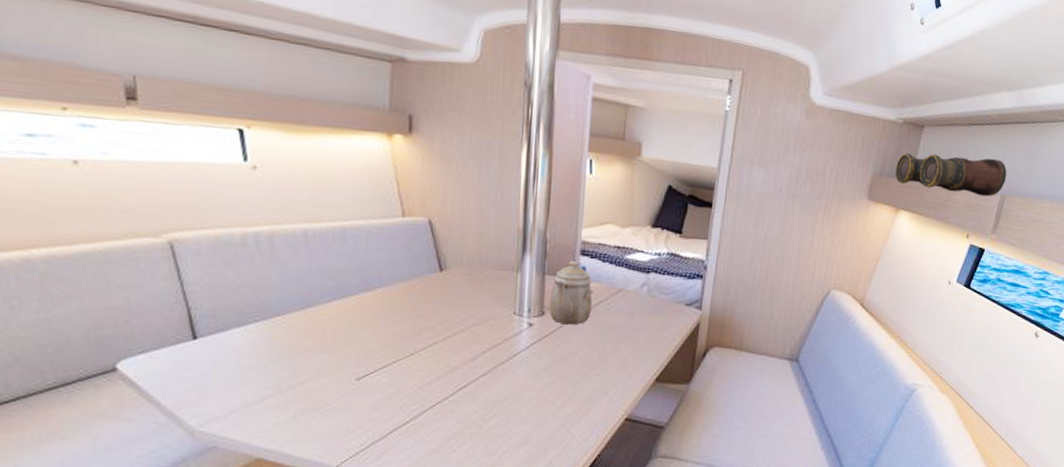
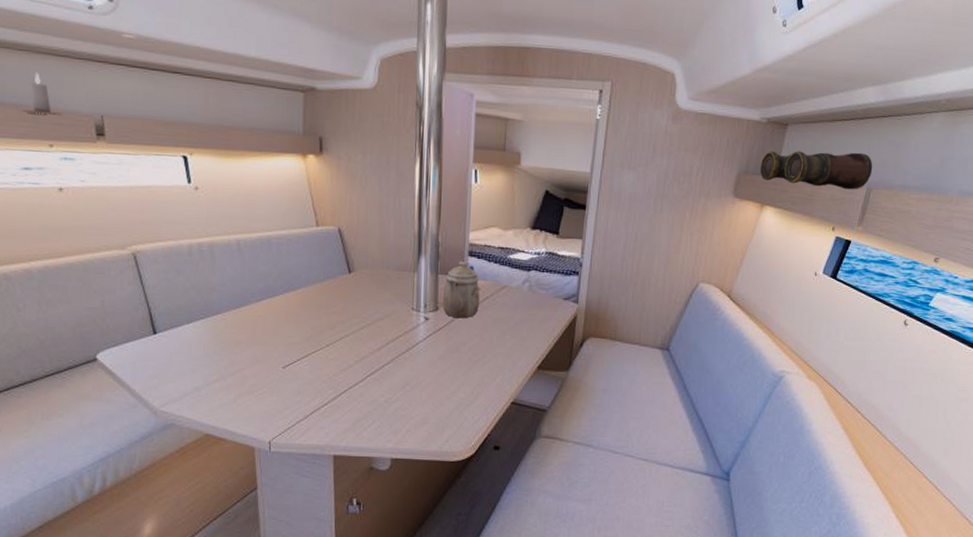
candle: none [25,19,82,73] -> present [21,73,63,116]

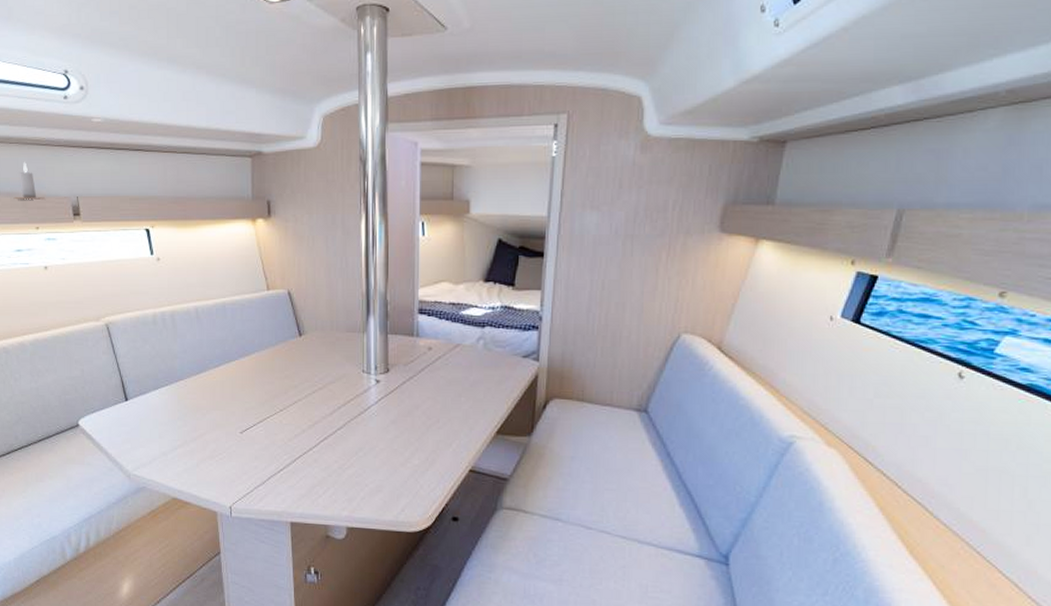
teapot: present [443,262,480,319] -> none [394,320,431,380]
binoculars: present [759,151,873,190] -> none [751,167,905,214]

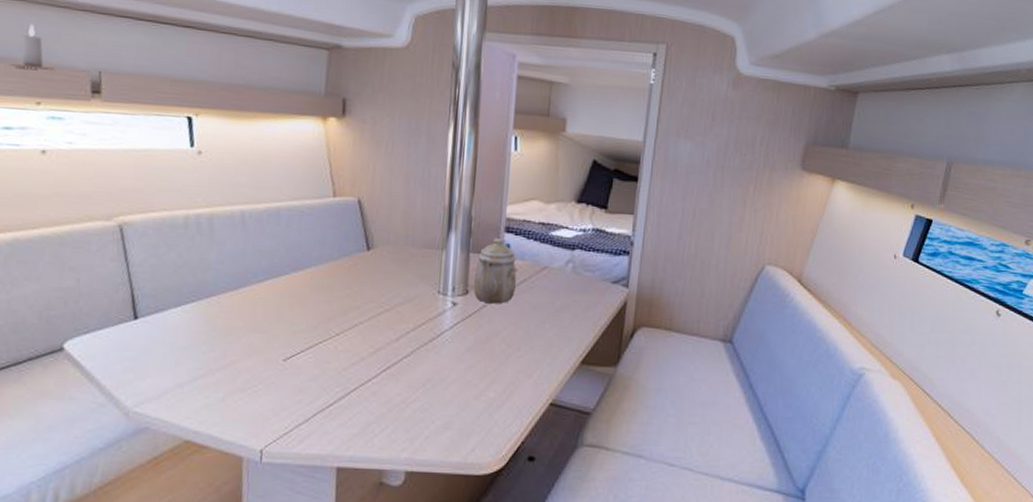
teapot: none [394,320,431,380] -> present [474,238,516,304]

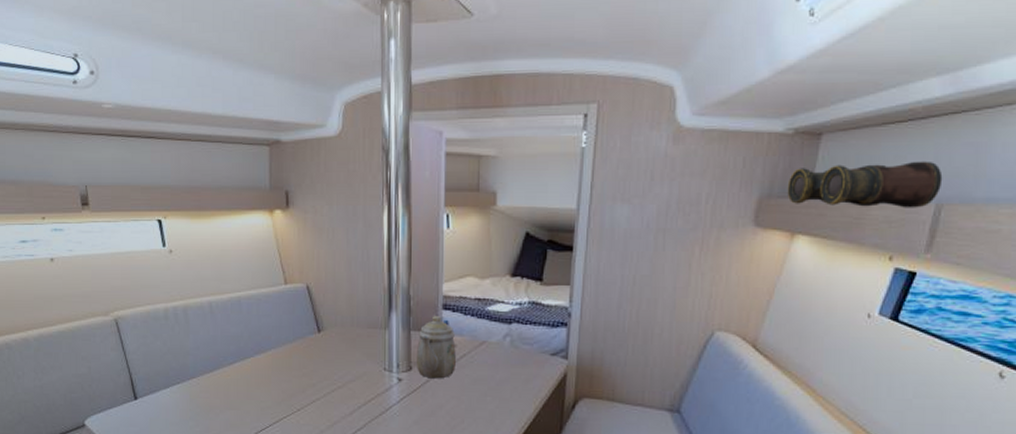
candle: present [9,24,56,71] -> none [18,149,53,188]
binoculars: none [829,121,952,164] -> present [787,161,943,208]

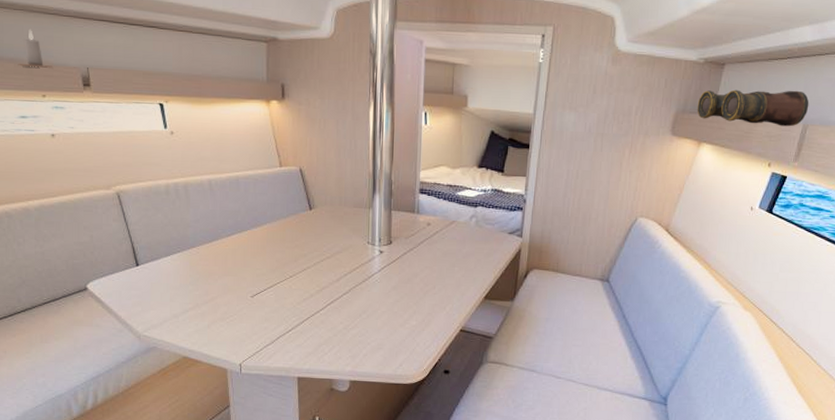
candle: none [18,149,53,188] -> present [18,30,54,68]
teapot: present [417,316,456,379] -> none [396,199,430,252]

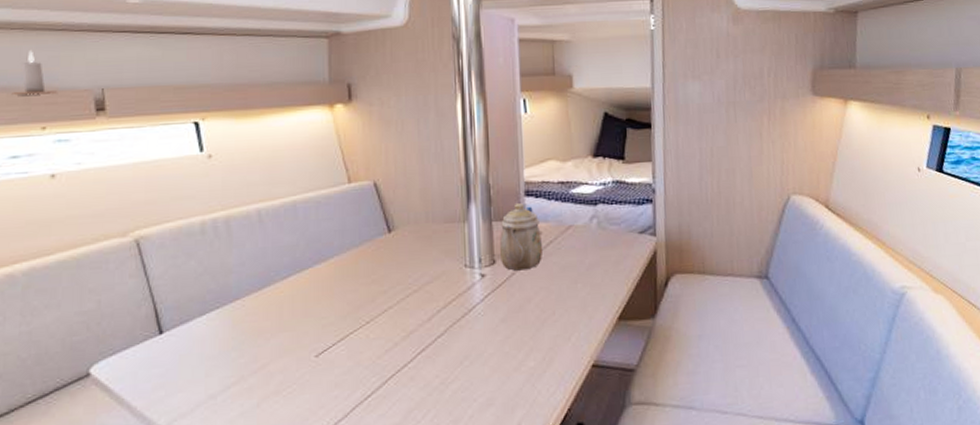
teapot: none [396,199,430,252] -> present [500,203,542,271]
binoculars: present [697,89,809,127] -> none [835,32,958,74]

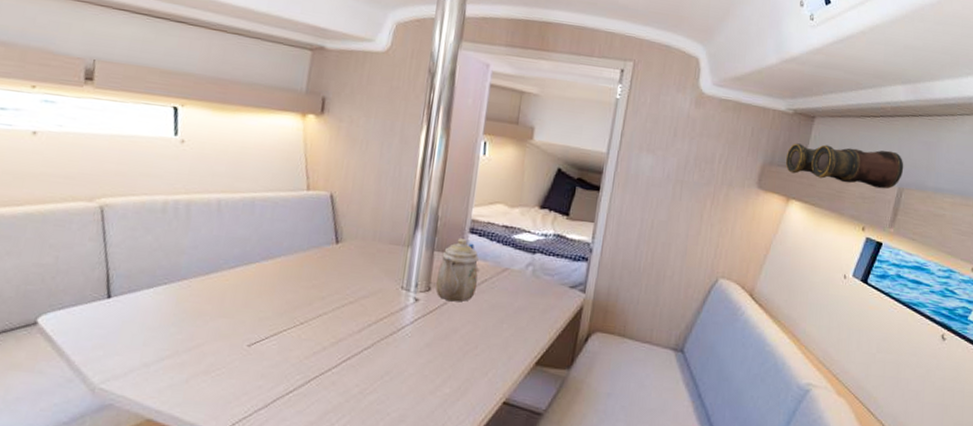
candle: present [11,51,58,95] -> none [9,12,53,57]
binoculars: none [835,32,958,74] -> present [785,143,904,189]

